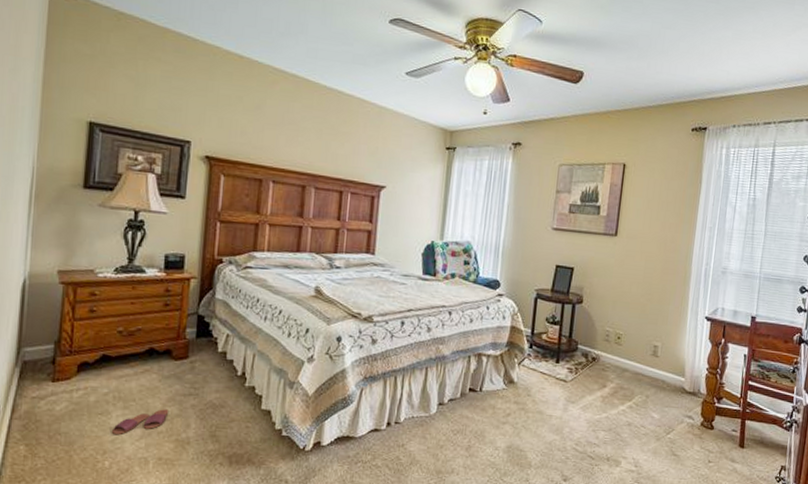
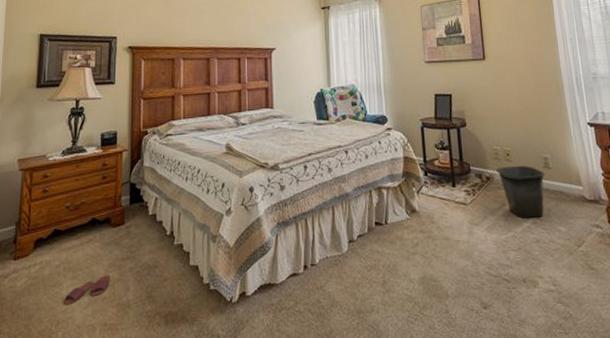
waste bin: none [604,349,652,403] -> present [496,165,546,218]

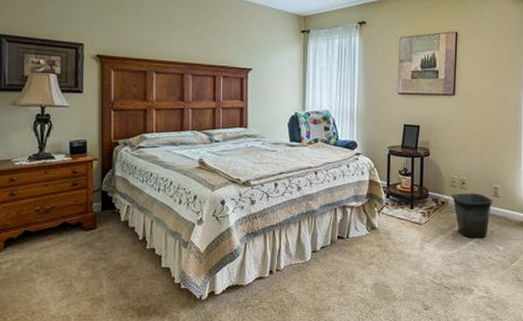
slippers: present [64,275,111,305] -> none [38,273,84,298]

